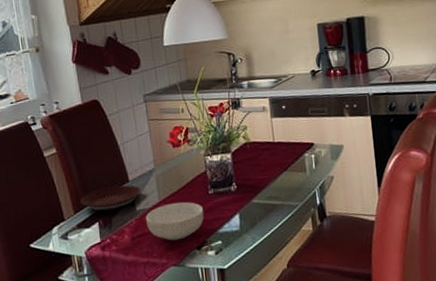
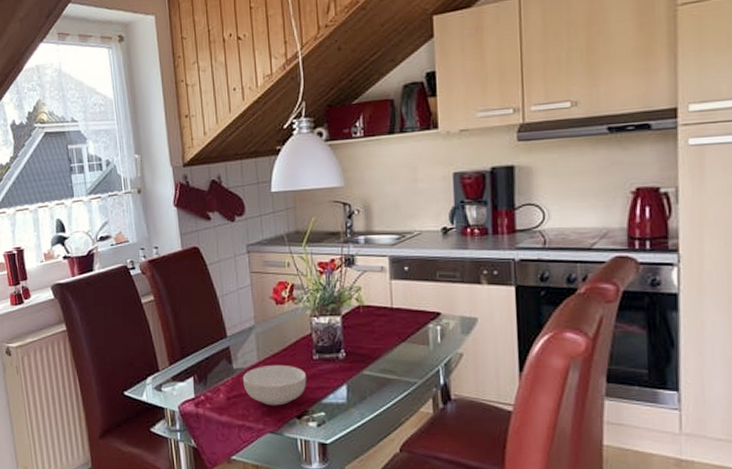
plate: present [81,185,141,211] -> none [176,341,239,366]

